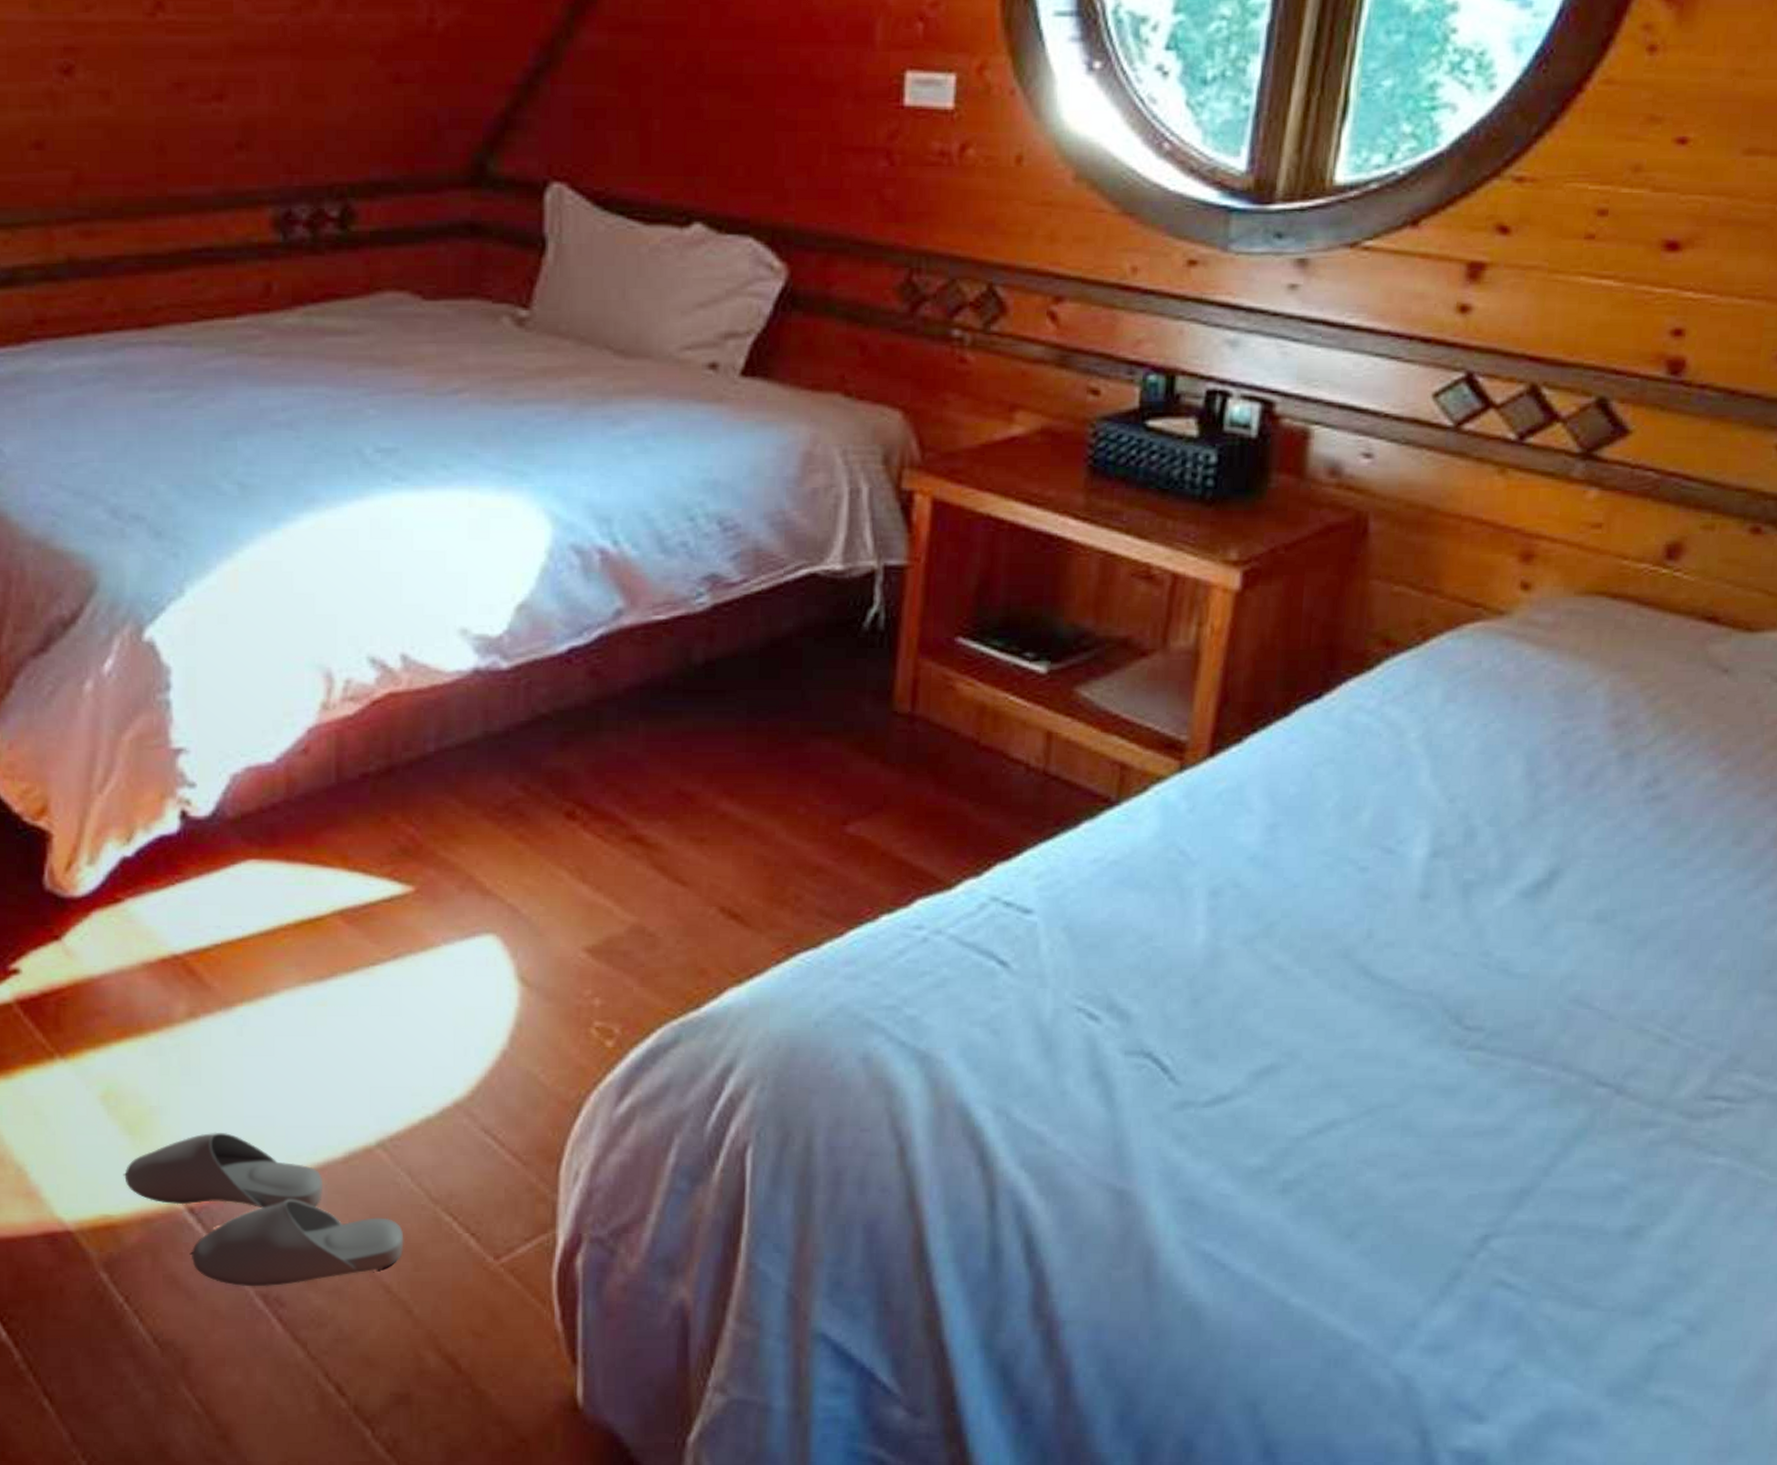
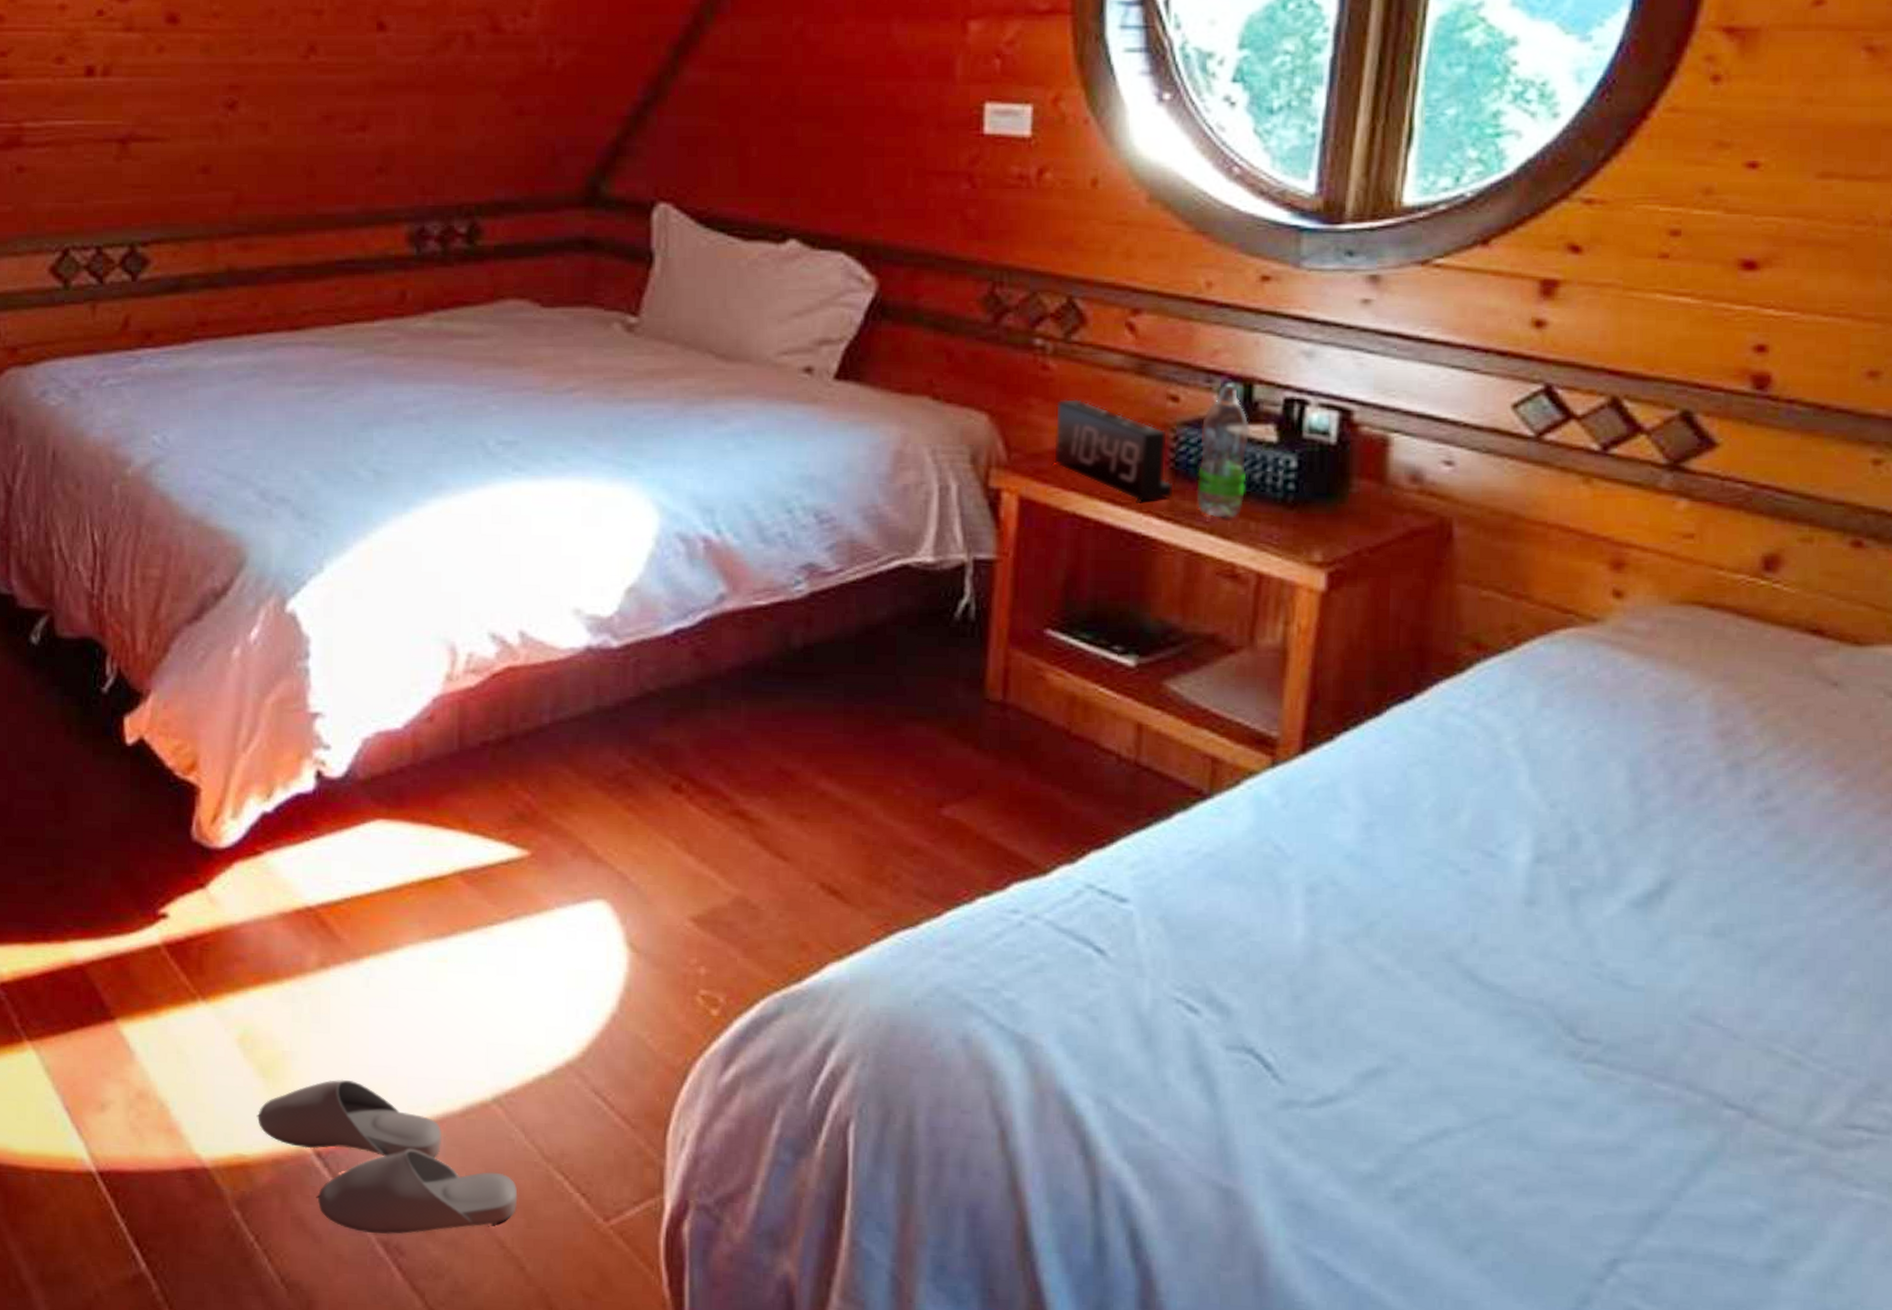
alarm clock: none [970,393,1090,502] -> present [1054,398,1172,502]
bottle: none [1114,377,1170,517] -> present [1196,385,1249,518]

